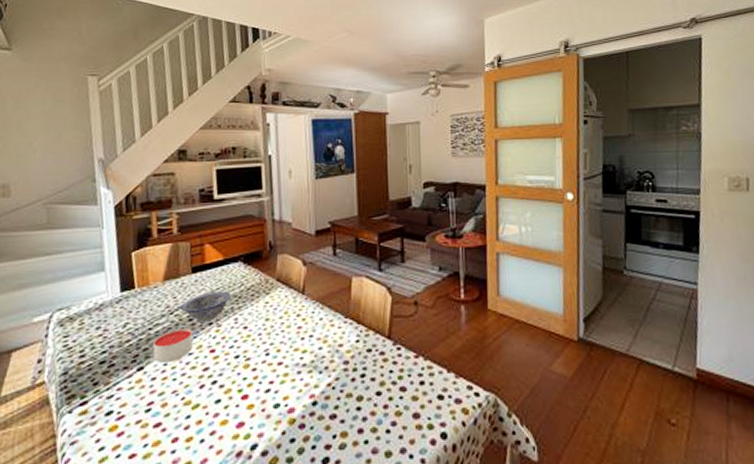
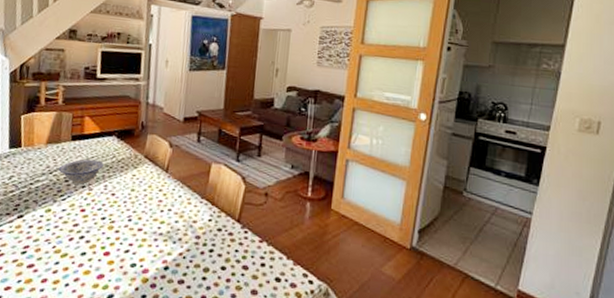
candle: present [153,329,193,363] -> none [32,187,68,215]

